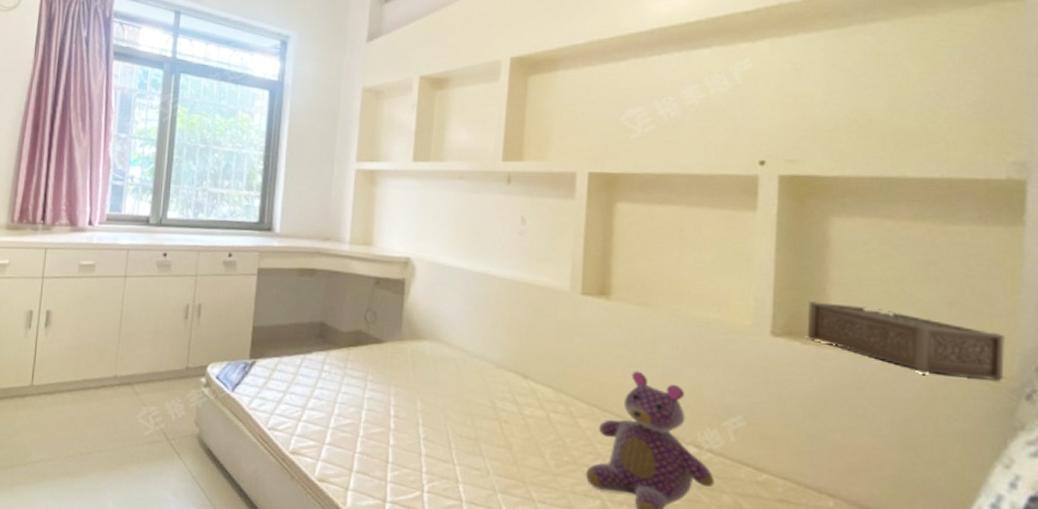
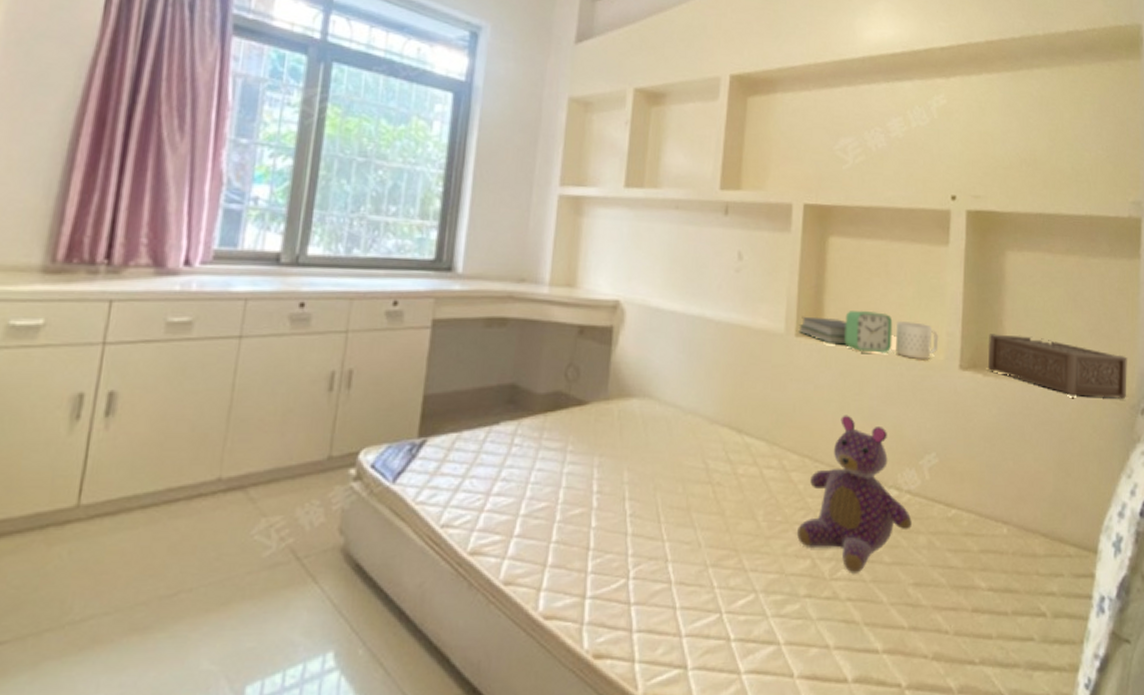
book: none [585,276,638,305] -> present [798,316,847,345]
alarm clock: none [635,273,690,314] -> present [844,310,893,353]
mug: none [693,283,745,323] -> present [896,320,939,359]

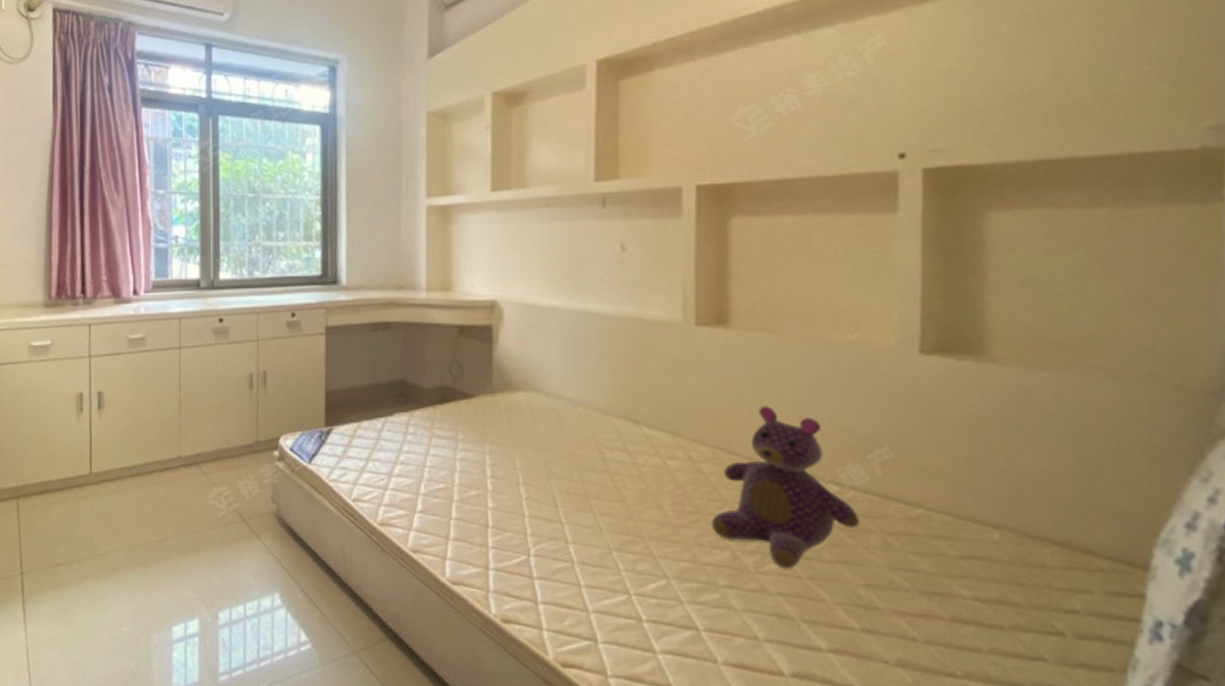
book: present [798,316,847,345] -> none [699,303,761,332]
alarm clock: present [844,310,893,353] -> none [757,293,822,340]
mug: present [896,320,939,359] -> none [827,302,888,344]
decorative box: present [987,333,1127,400] -> none [961,310,1201,385]

